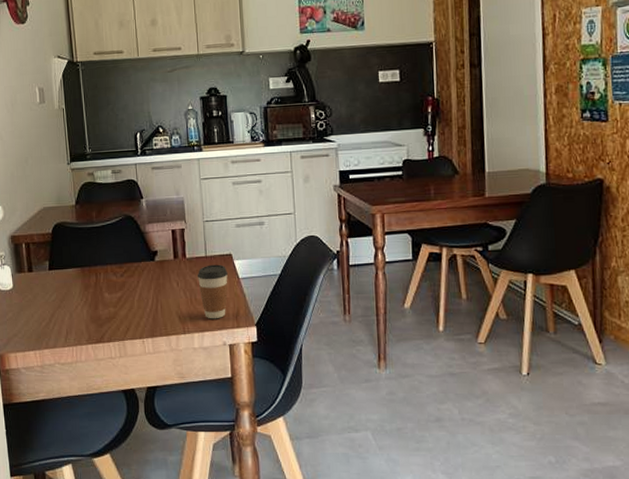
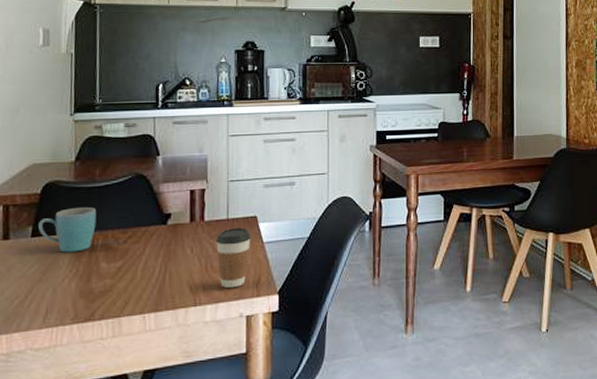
mug: none [53,245,98,284] -> present [38,207,97,253]

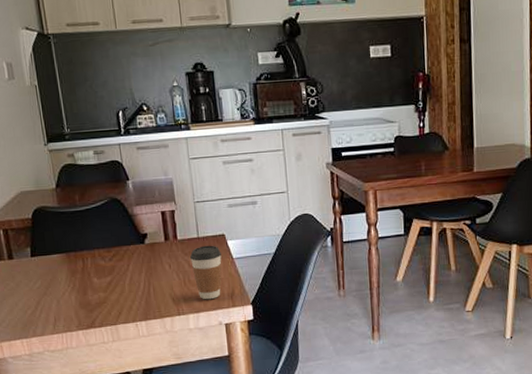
mug: present [38,207,97,253] -> none [35,229,84,270]

